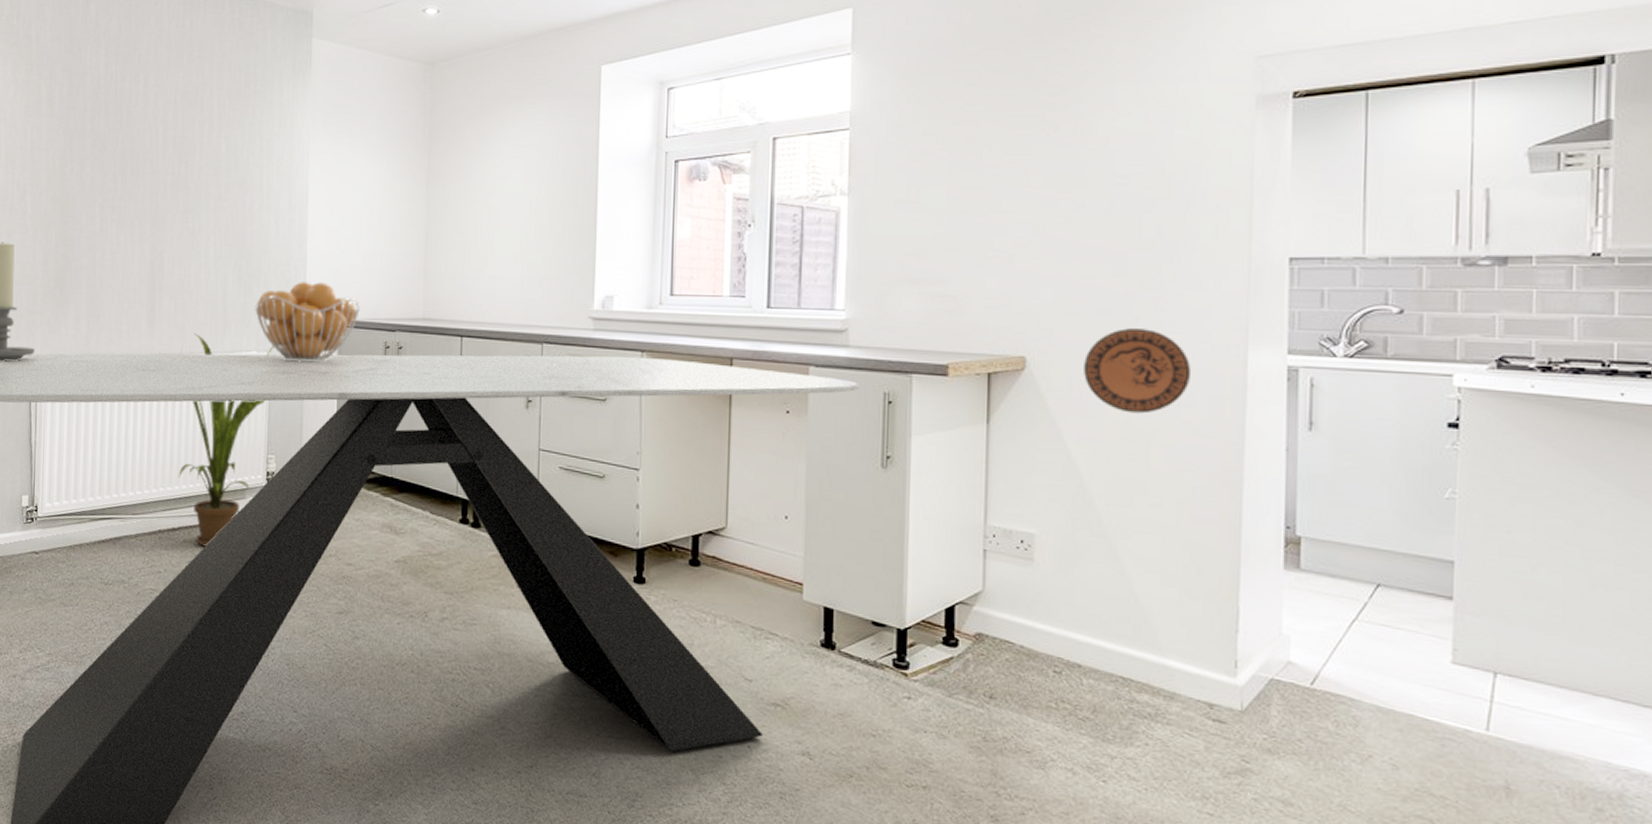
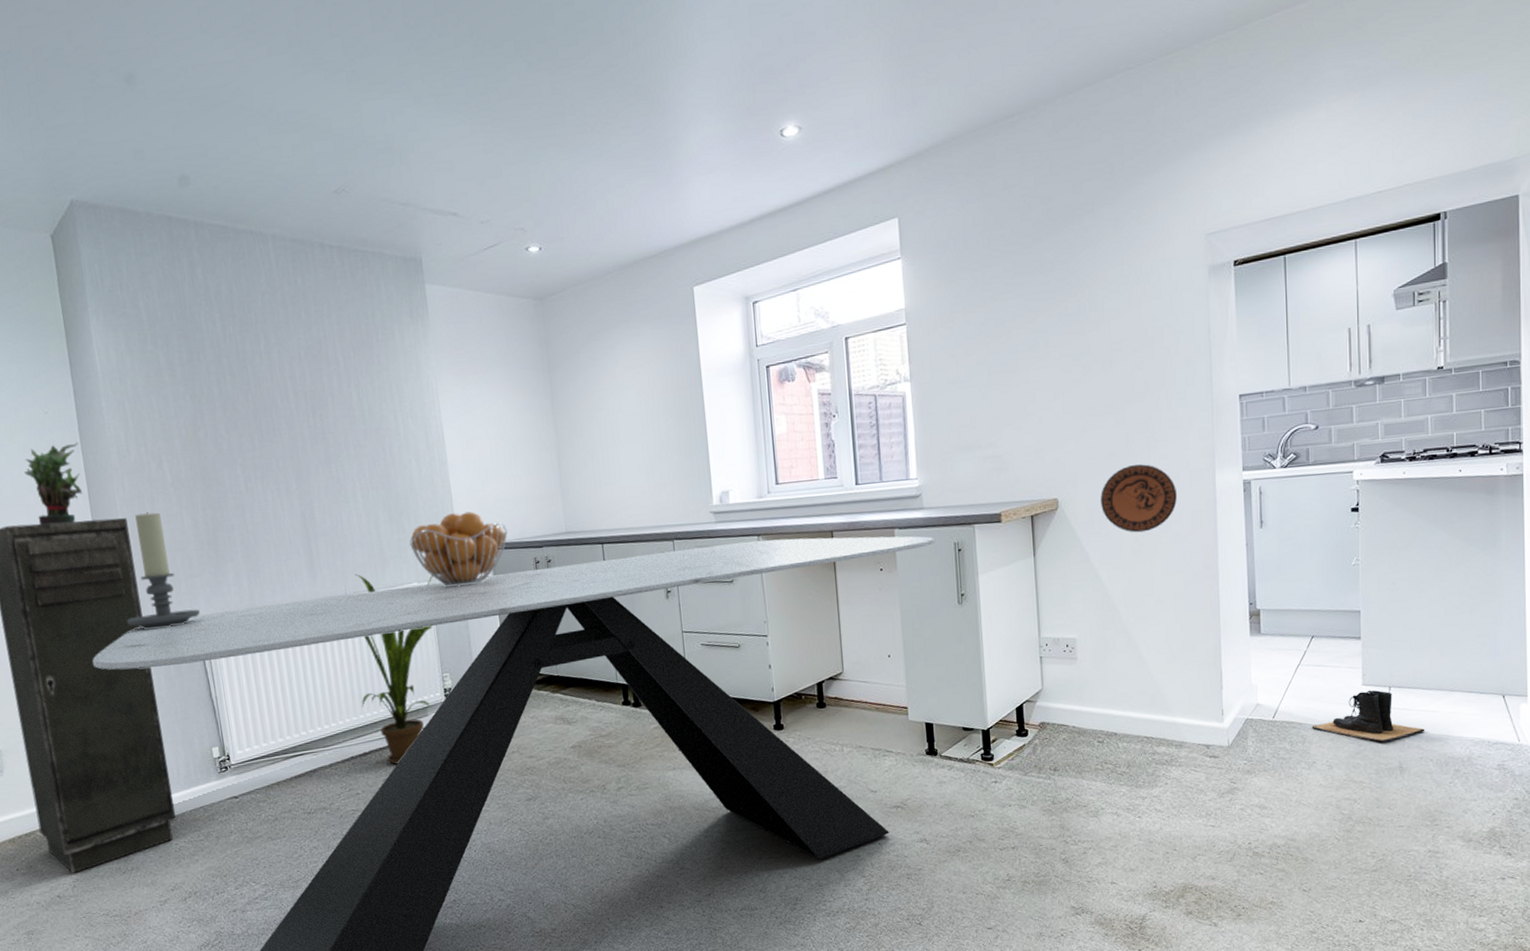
boots: none [1369,671,1550,748] -> present [1311,690,1425,742]

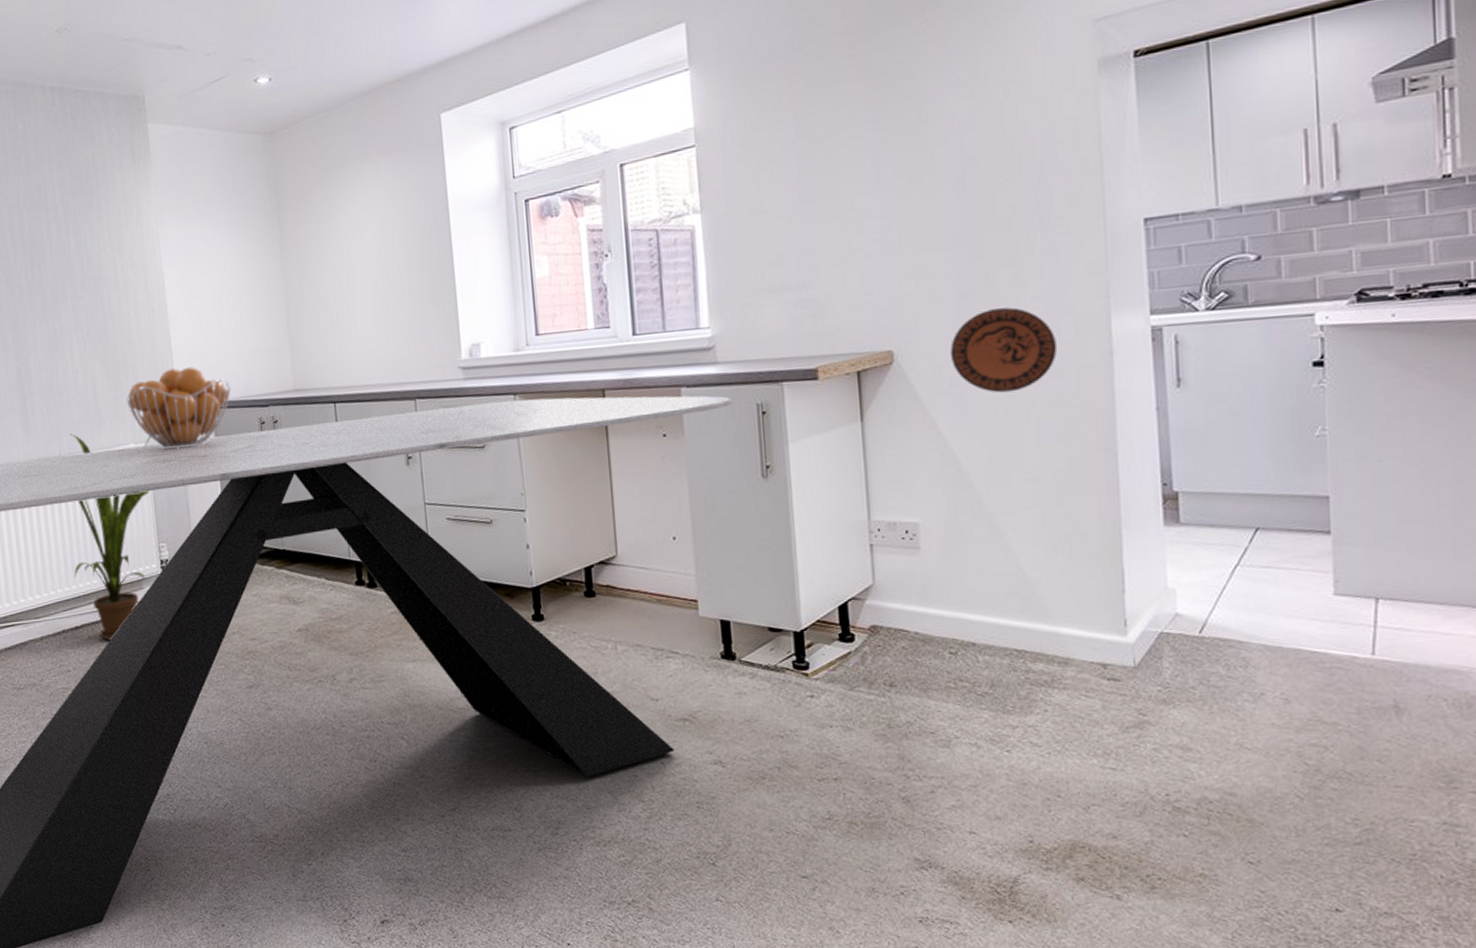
boots: present [1311,690,1425,742] -> none [1257,601,1434,672]

